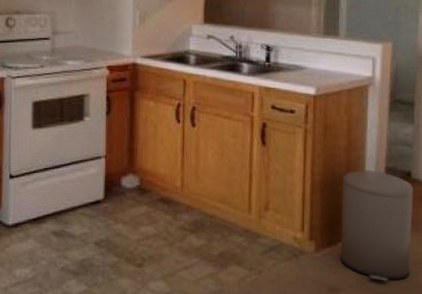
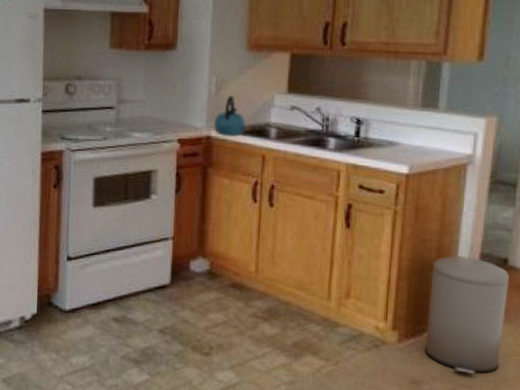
kettle: none [138,26,168,63] -> present [213,96,246,137]

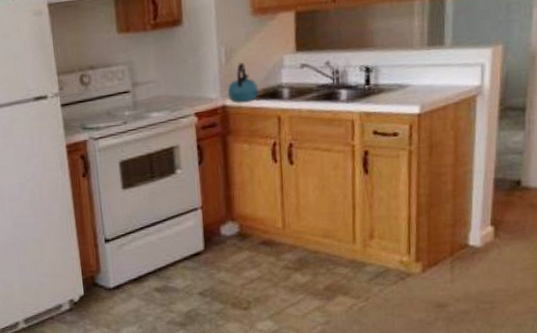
pedal bin: present [425,256,510,374] -> none [447,183,524,291]

